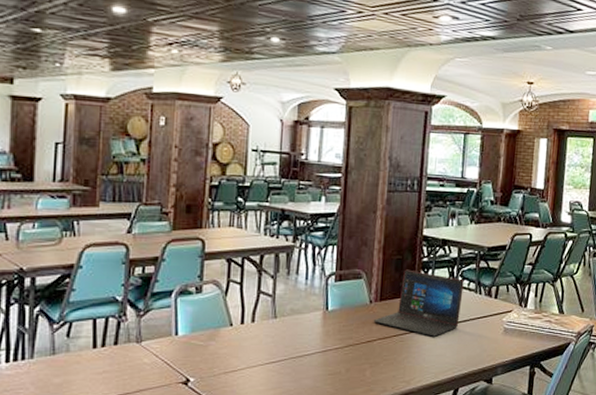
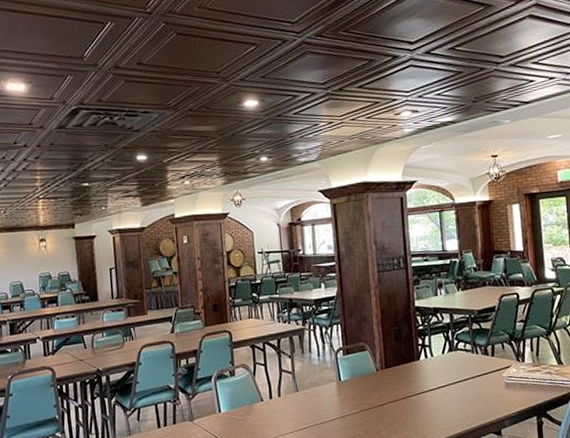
laptop: present [373,269,464,337] -> none [382,338,461,397]

